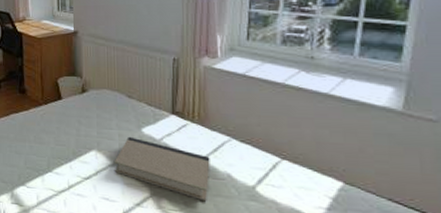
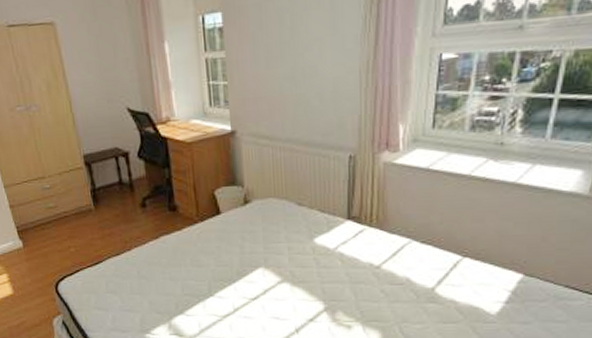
book: present [114,136,210,202] -> none [284,249,389,309]

